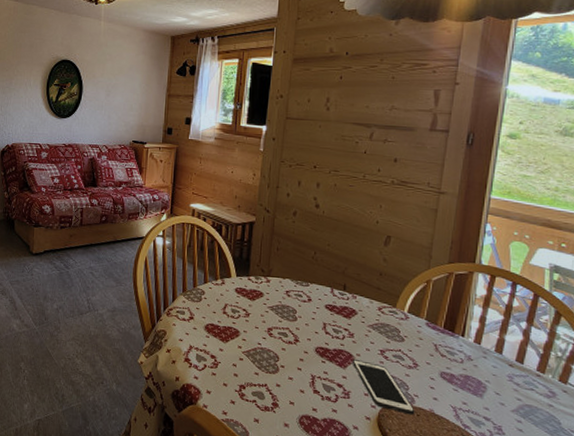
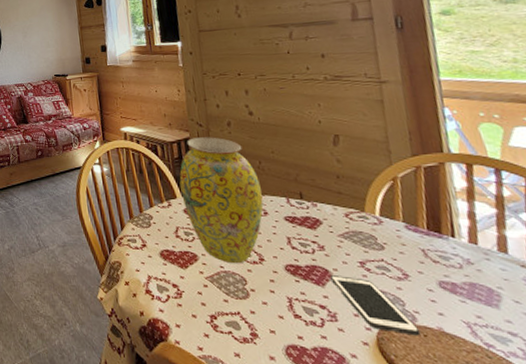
vase: none [236,222,311,343] -> present [179,137,264,264]

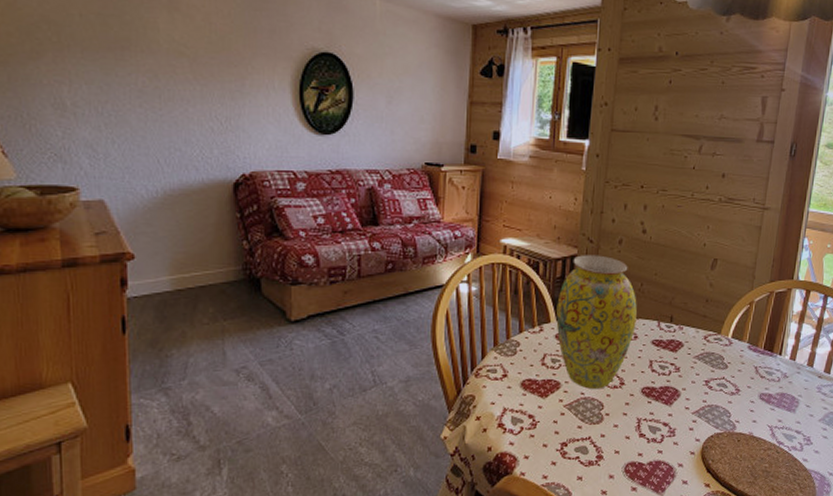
cell phone: present [330,275,421,336] -> none [677,394,736,442]

